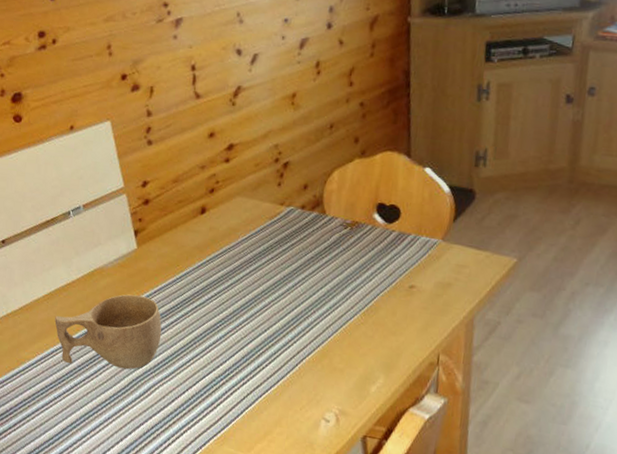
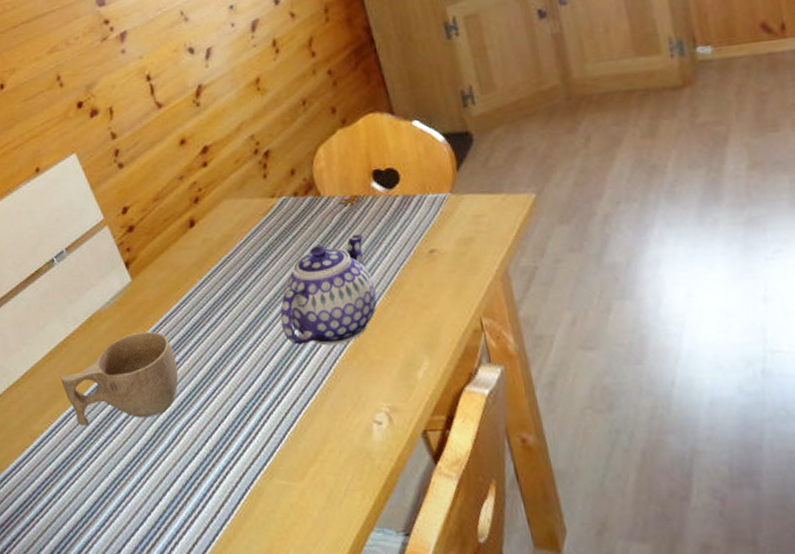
teapot: none [262,256,354,348] -> present [280,234,377,346]

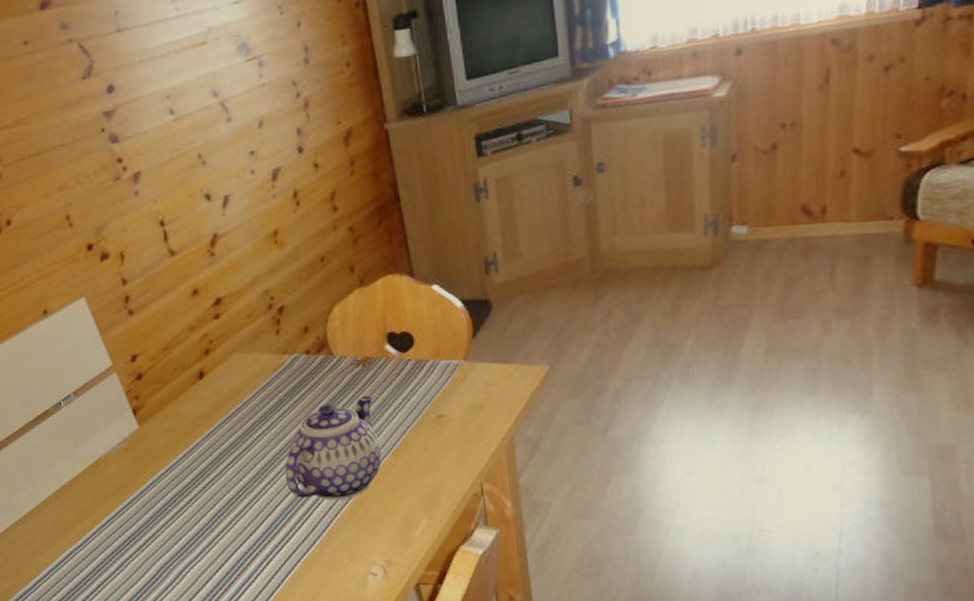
cup: present [61,331,179,427] -> none [67,478,183,562]

